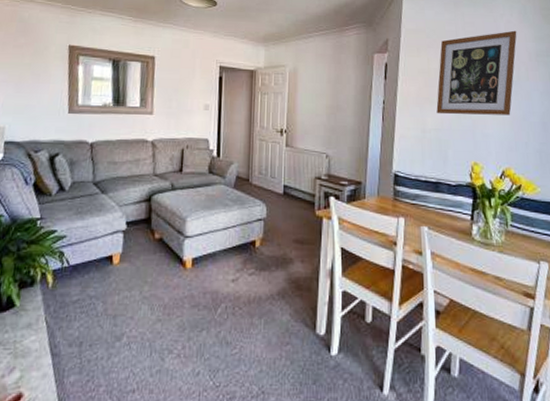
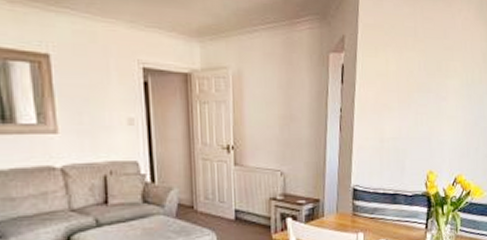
wall art: present [436,30,517,115] -> none [394,28,473,122]

